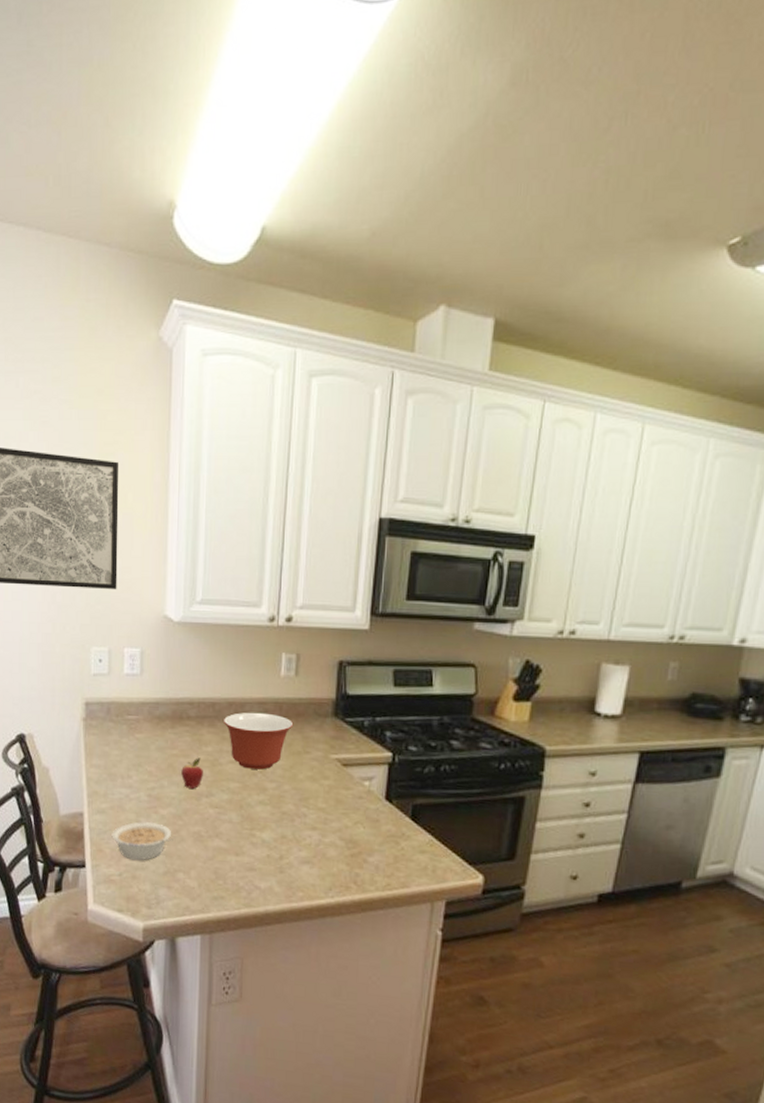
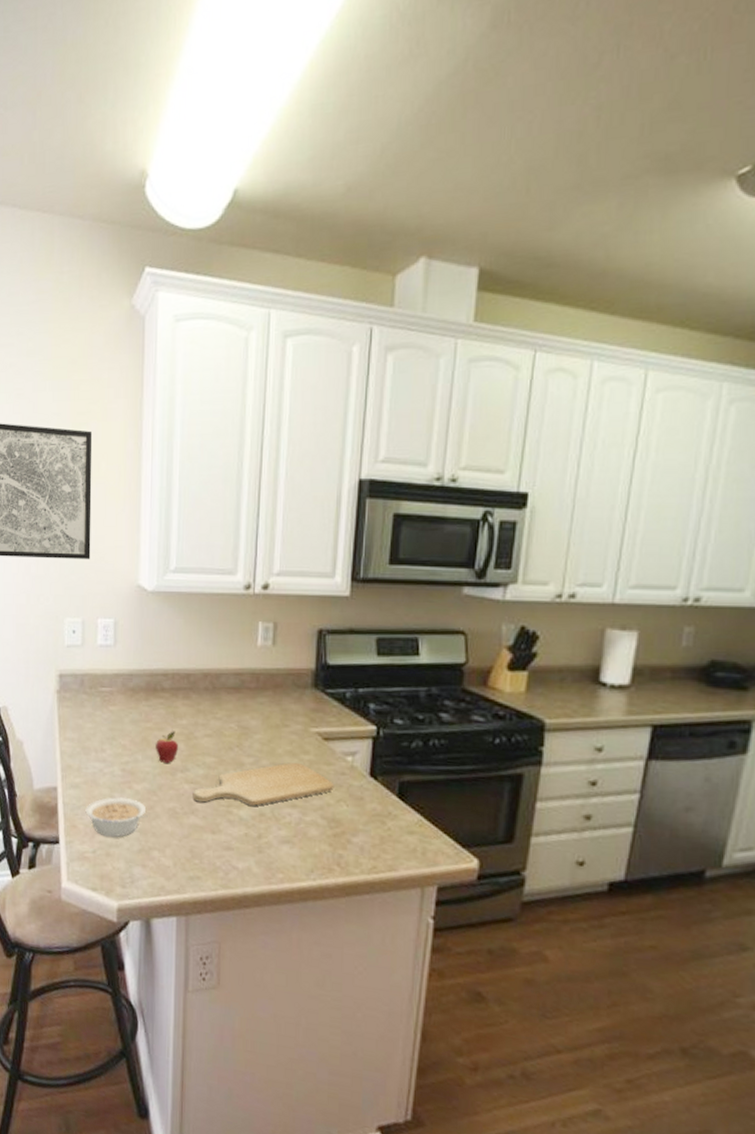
chopping board: none [217,787,352,829] -> present [193,763,335,806]
mixing bowl: present [223,712,294,770] -> none [198,683,272,744]

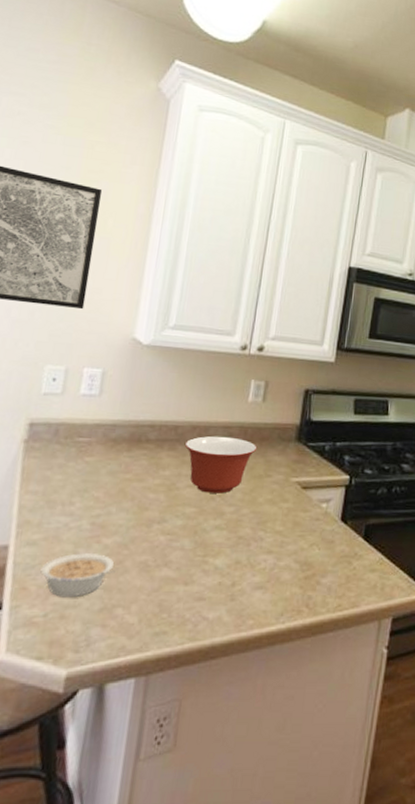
fruit: present [156,731,179,764] -> none [132,482,159,516]
chopping board: present [193,763,335,806] -> none [167,511,309,554]
mixing bowl: none [198,683,272,744] -> present [184,436,257,494]

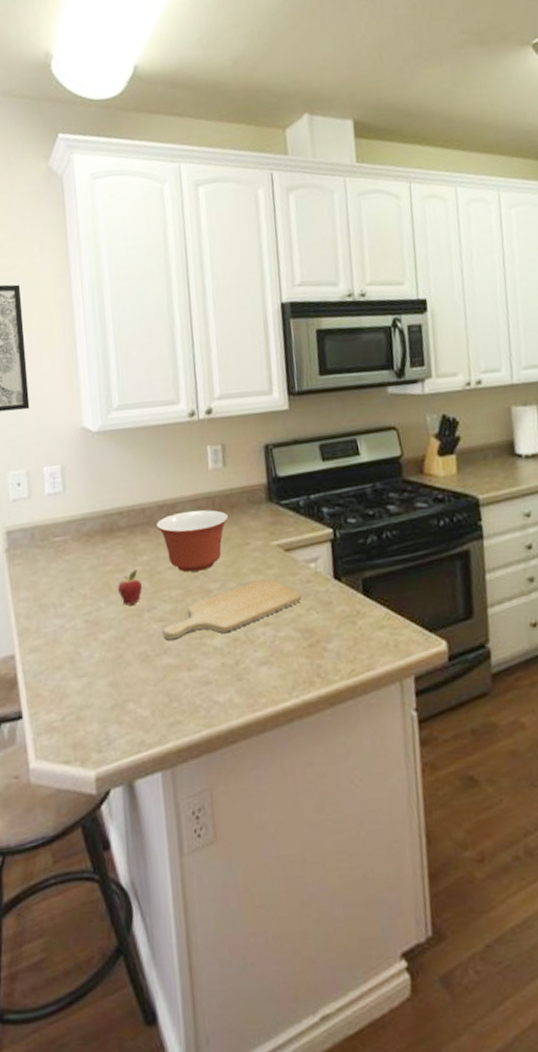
legume: present [40,552,115,598] -> none [48,650,118,699]
fruit: none [132,482,159,516] -> present [118,569,143,606]
chopping board: none [167,511,309,554] -> present [162,579,303,640]

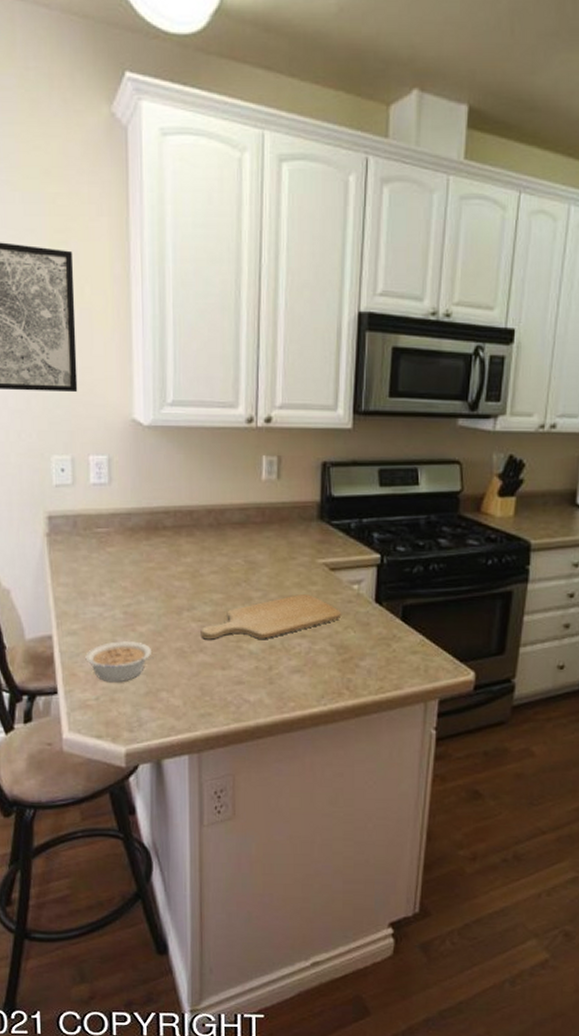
legume: none [48,650,118,699] -> present [85,640,154,683]
fruit: present [118,569,143,606] -> none [159,570,184,604]
mixing bowl: present [155,509,229,573] -> none [202,519,278,579]

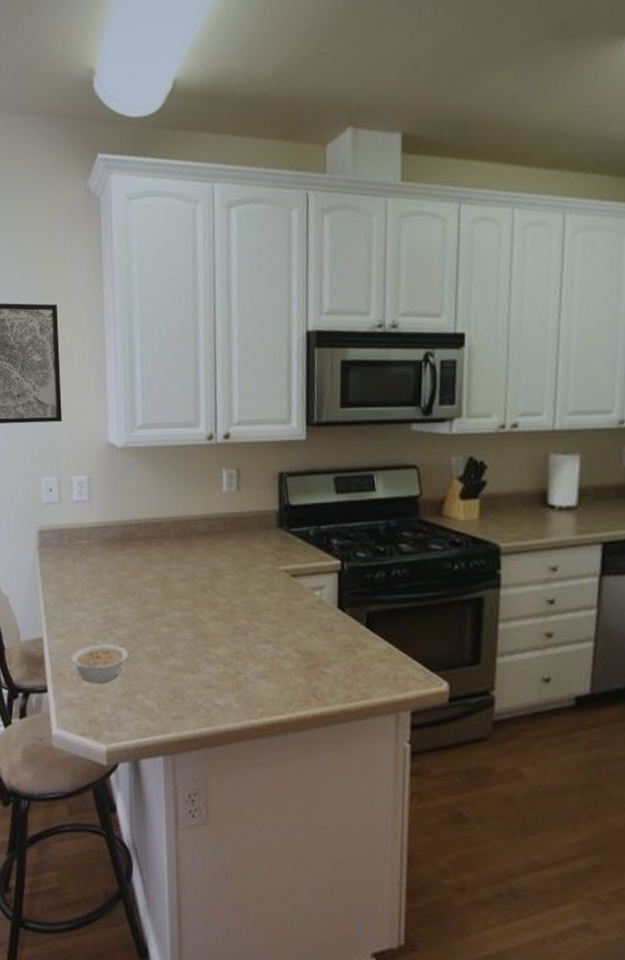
chopping board: present [200,594,342,640] -> none [171,601,305,644]

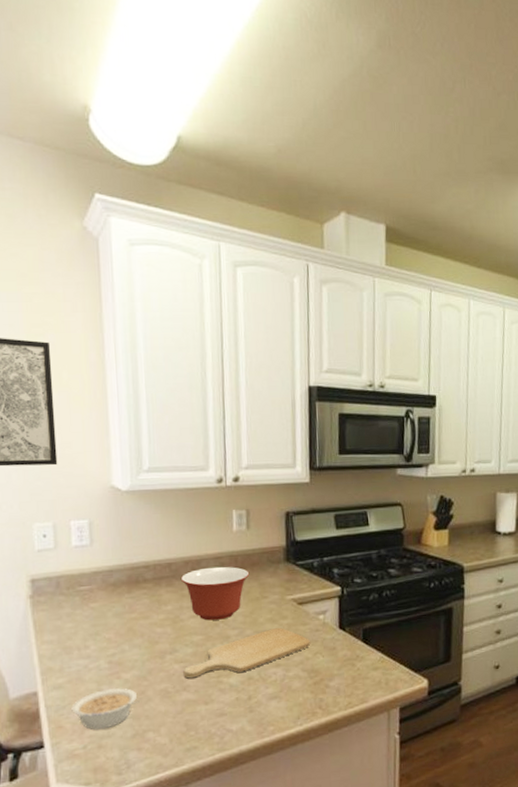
mixing bowl: none [170,529,239,585] -> present [180,566,250,621]
chopping board: none [171,601,305,644] -> present [183,628,311,679]

